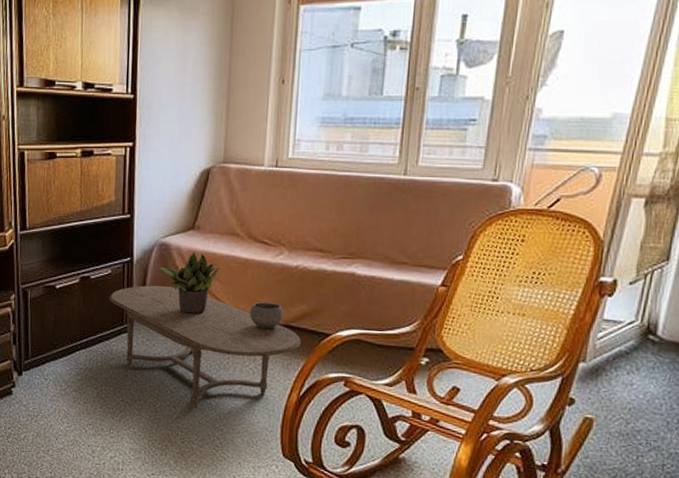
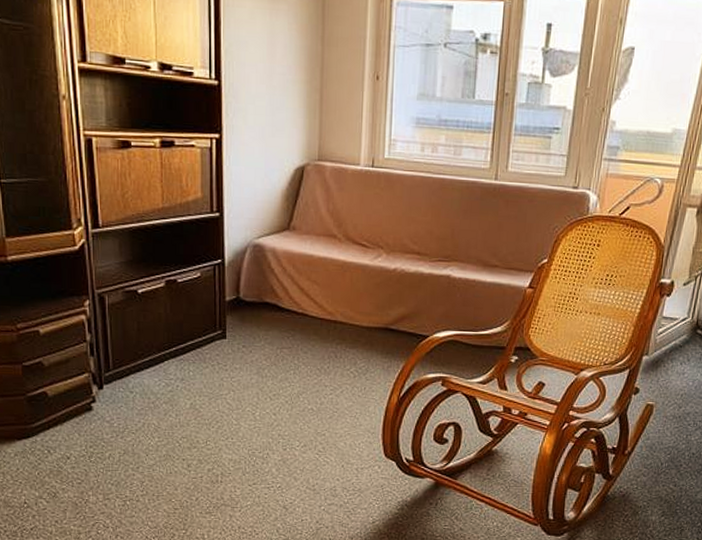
coffee table: present [109,285,301,409] -> none [199,289,400,415]
potted plant: present [158,252,219,314] -> none [252,253,317,318]
ceramic bowl: present [250,302,284,329] -> none [350,305,383,332]

